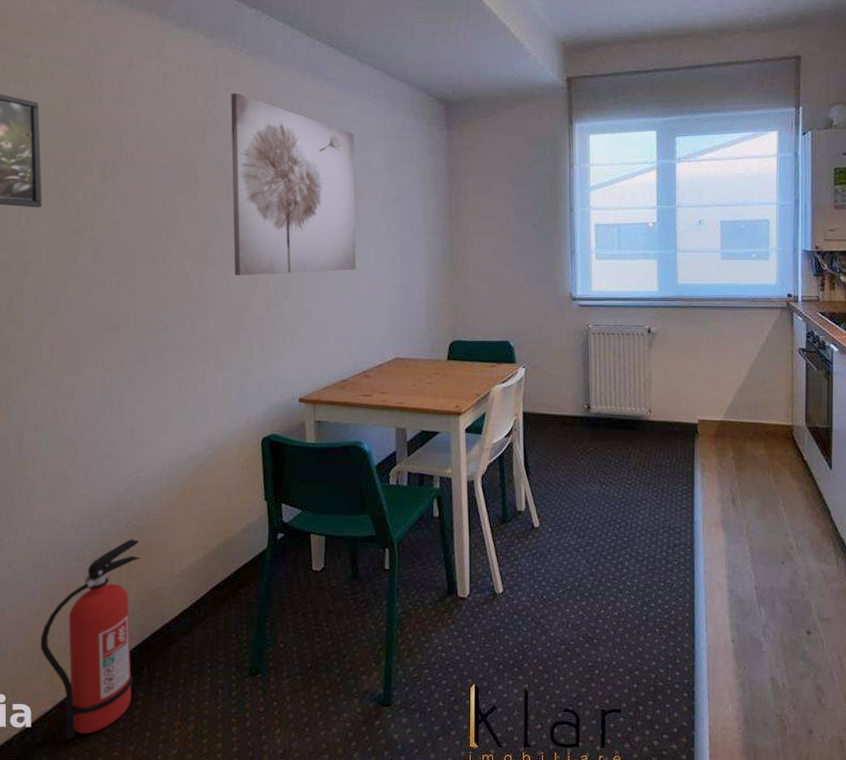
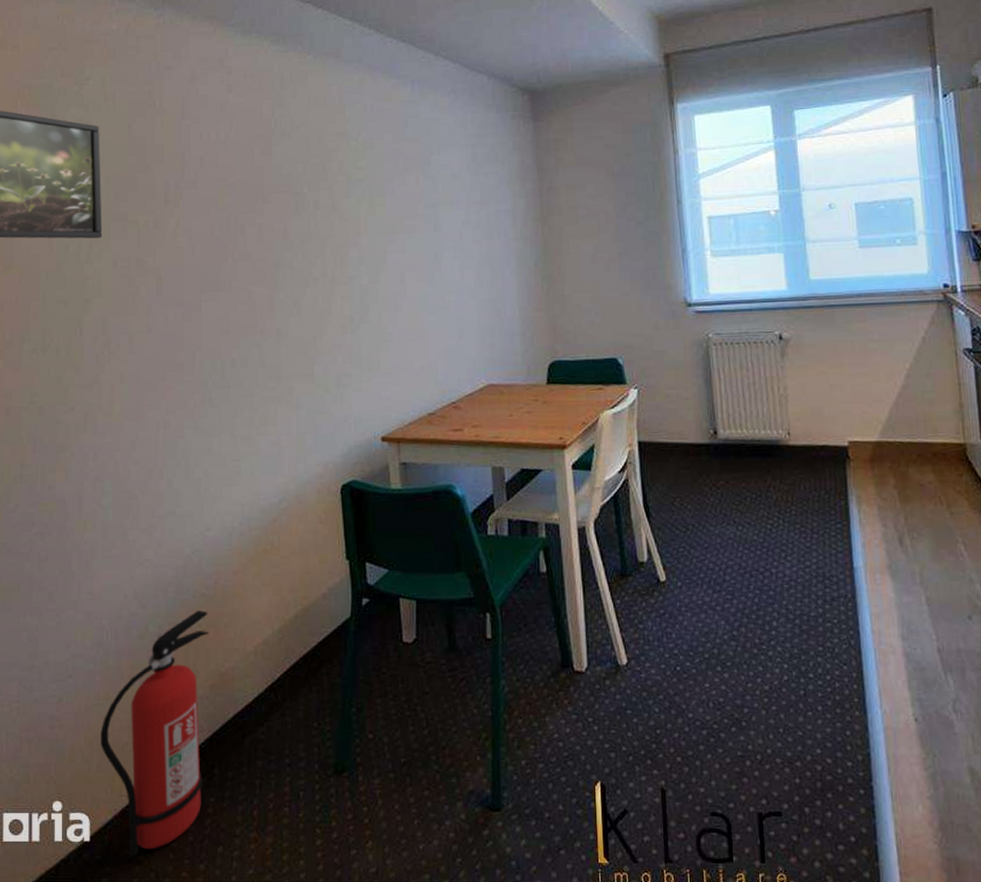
wall art: present [231,92,357,276] -> none [298,99,440,301]

